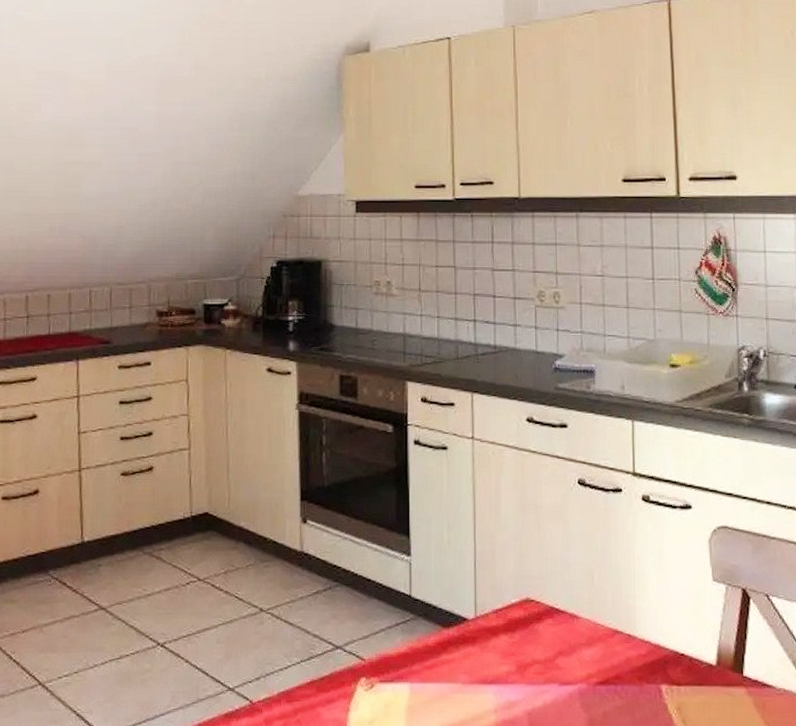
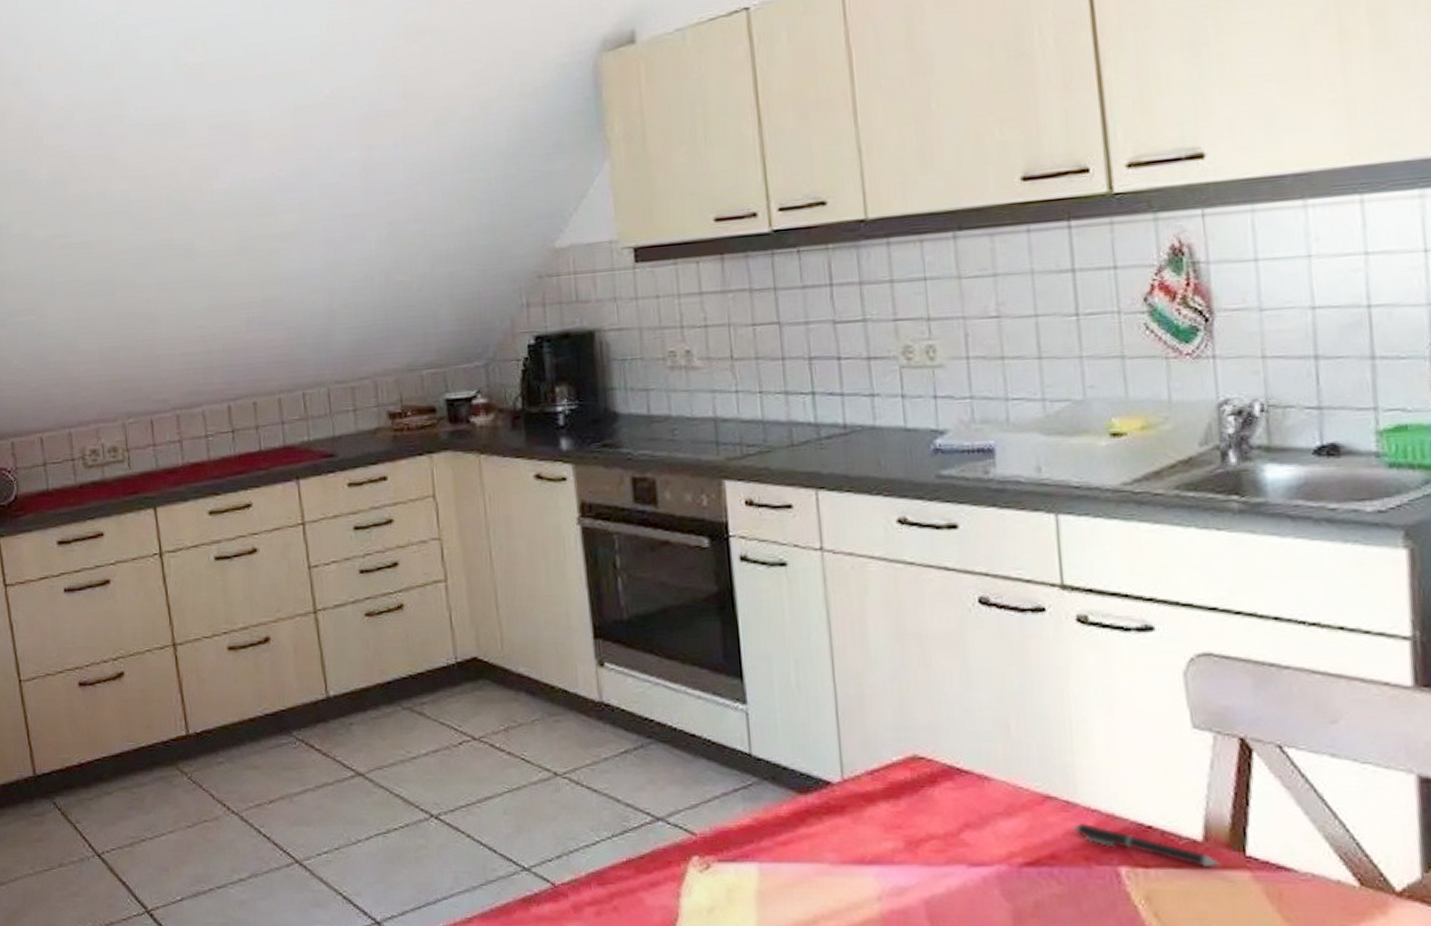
pen: none [632,651,728,685] -> present [1073,822,1223,868]

